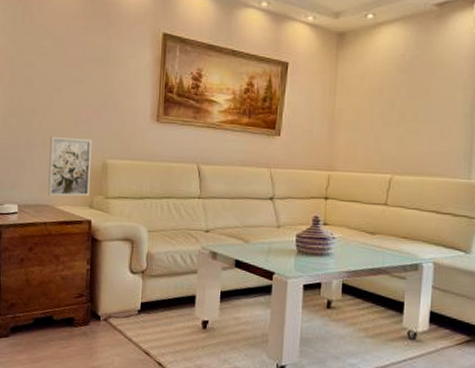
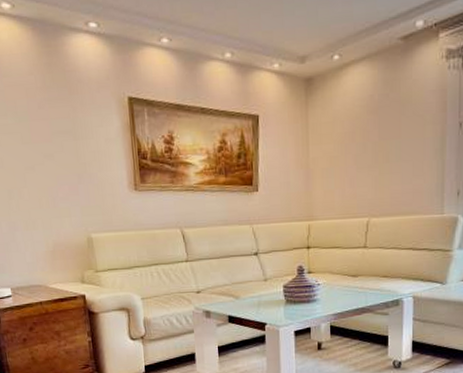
wall art: present [48,137,92,197] -> none [31,215,80,275]

